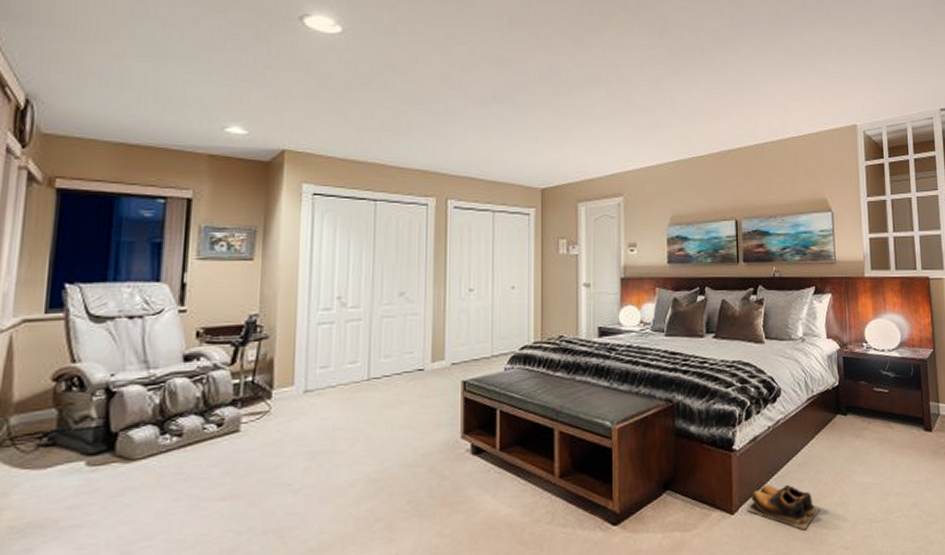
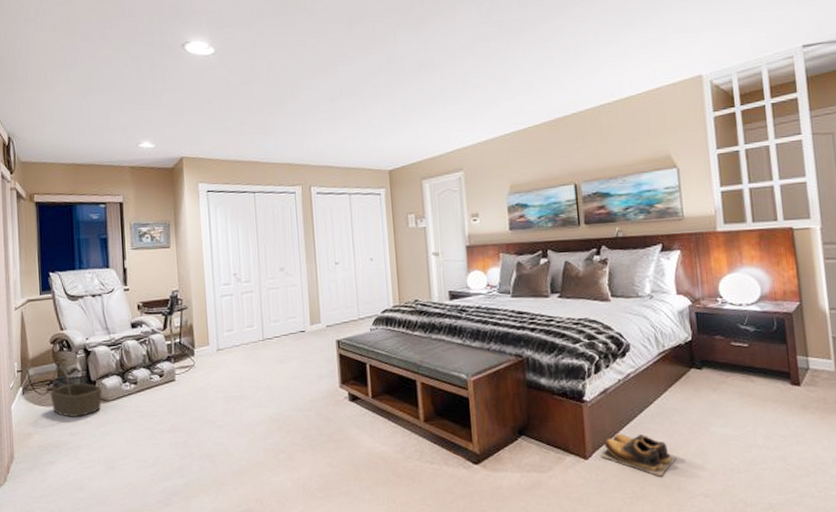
basket: none [40,403,126,485] -> present [50,359,102,418]

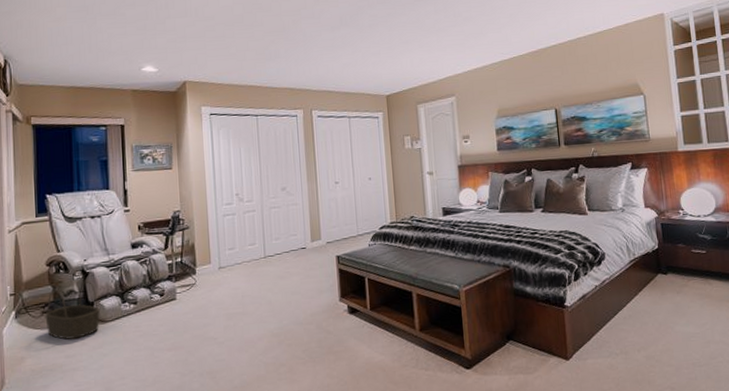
shoes: present [600,433,677,477] -> none [580,335,647,373]

